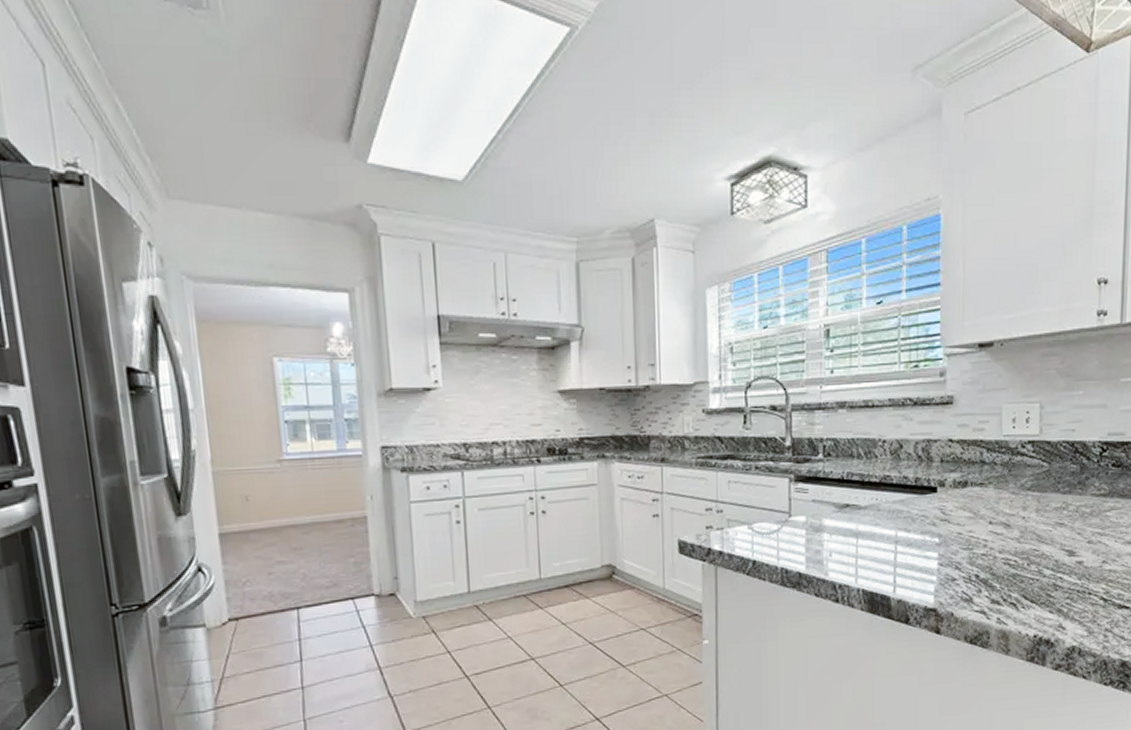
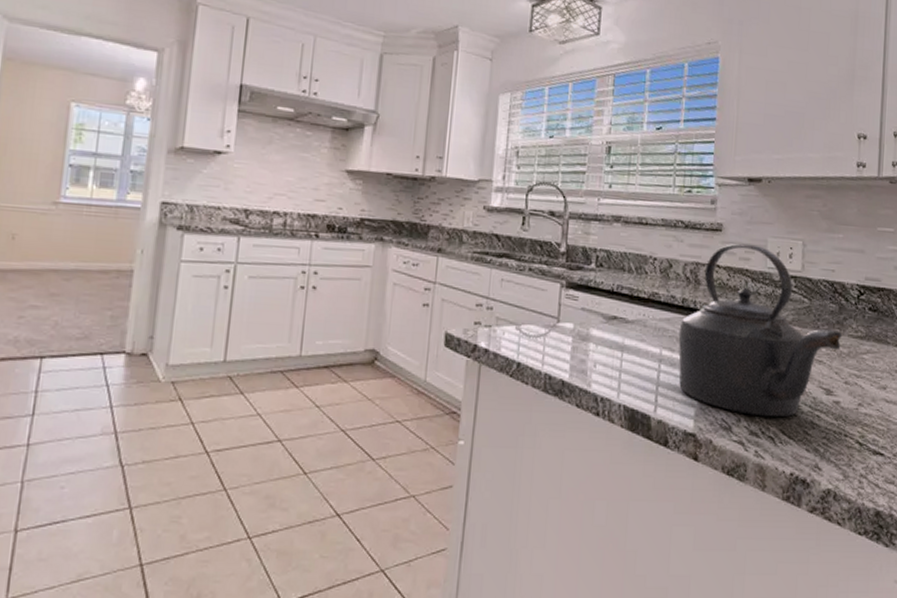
kettle: none [913,413,1085,585] -> present [678,243,843,417]

